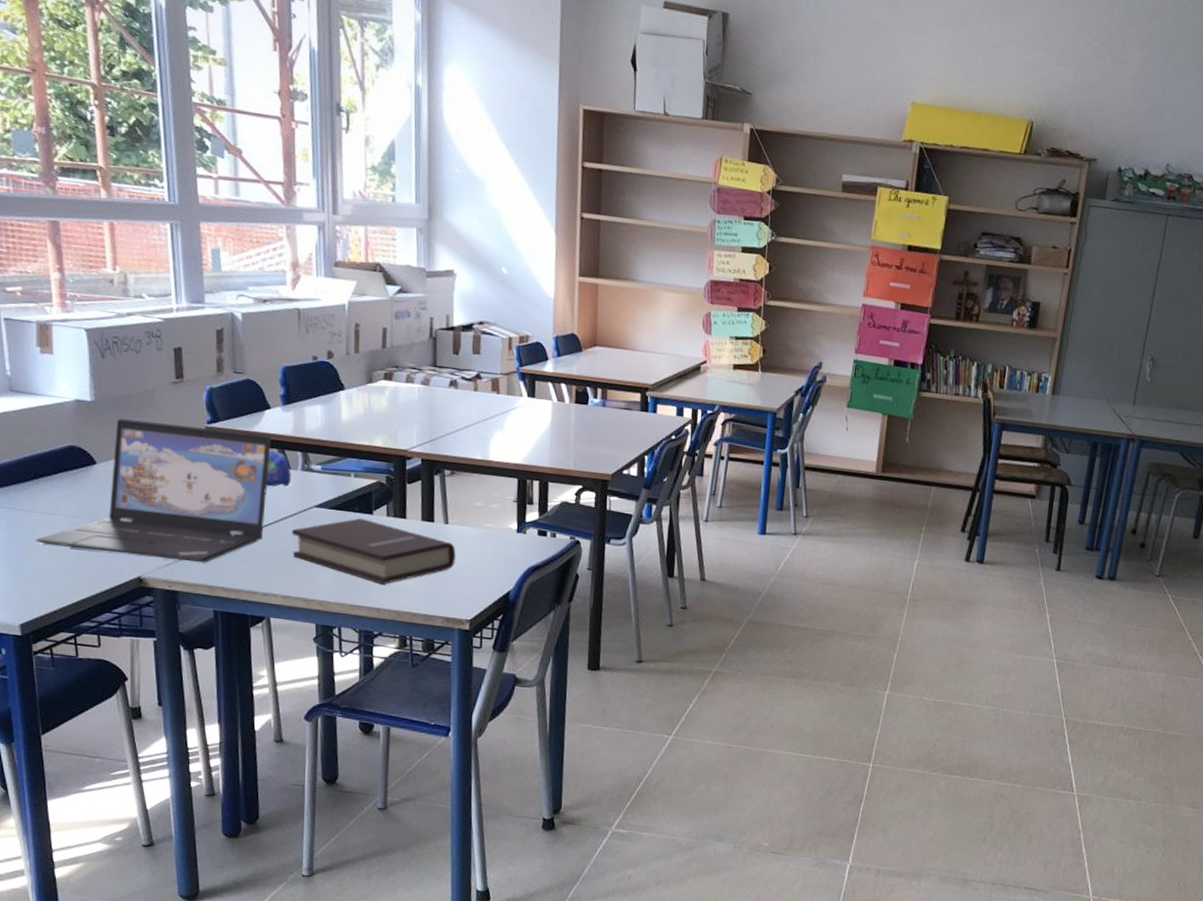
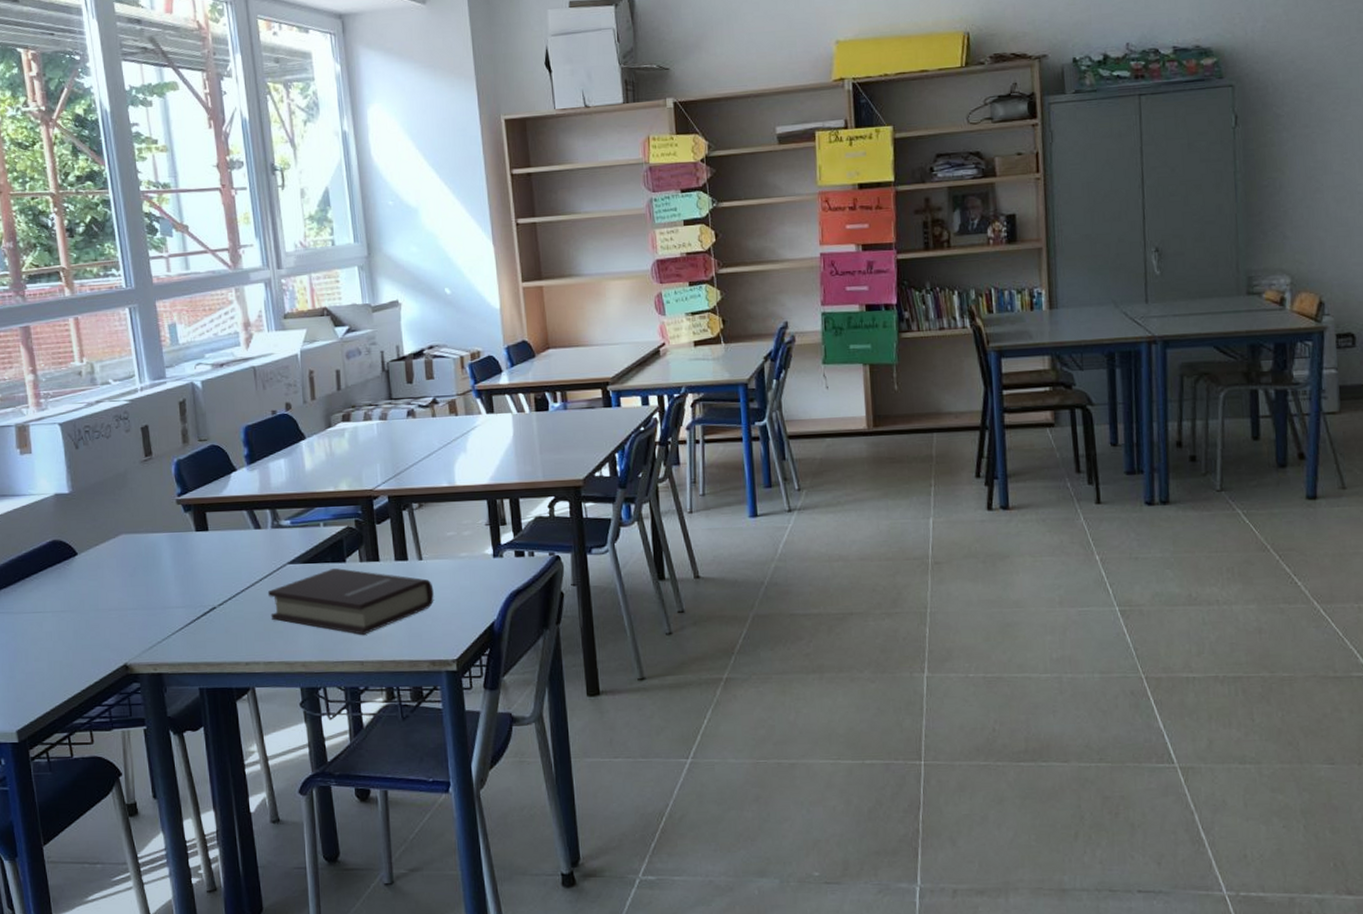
laptop: present [35,418,272,562] -> none [25,498,241,644]
pencil case: present [266,451,291,487] -> none [238,513,263,551]

